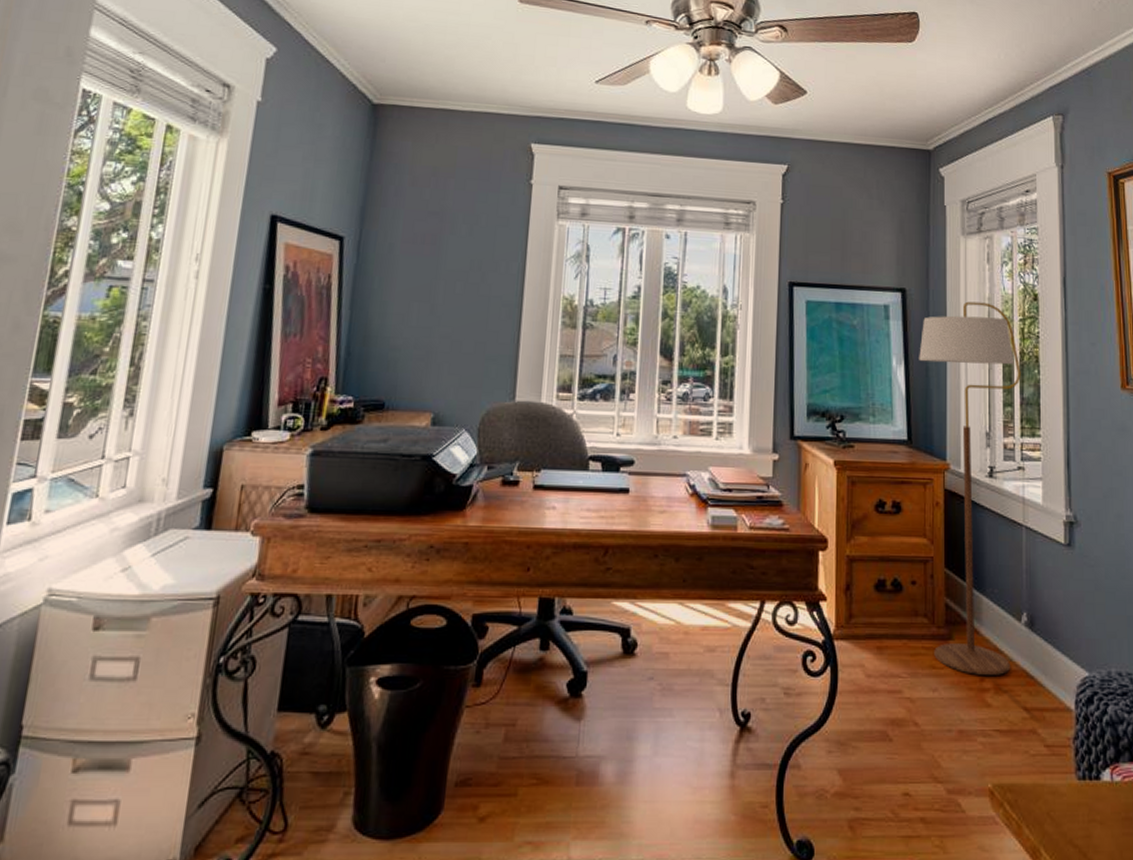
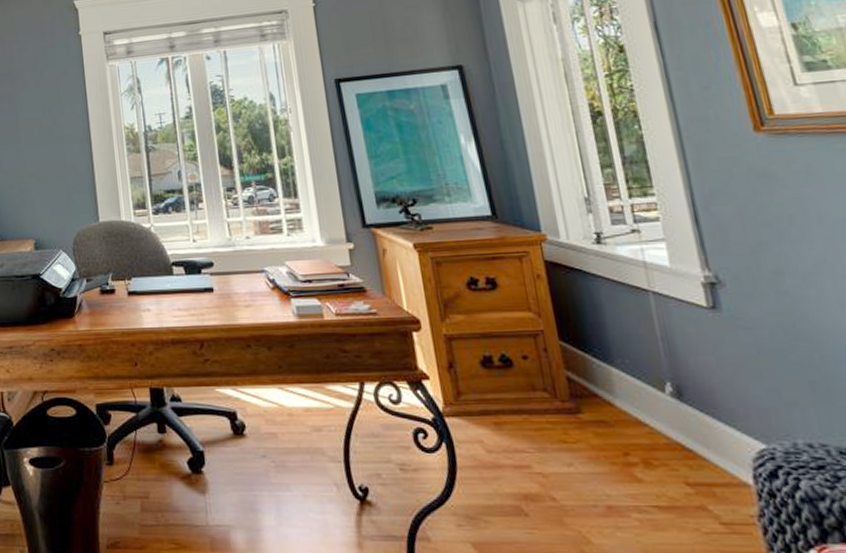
floor lamp: present [919,301,1021,675] -> none [488,64,660,449]

